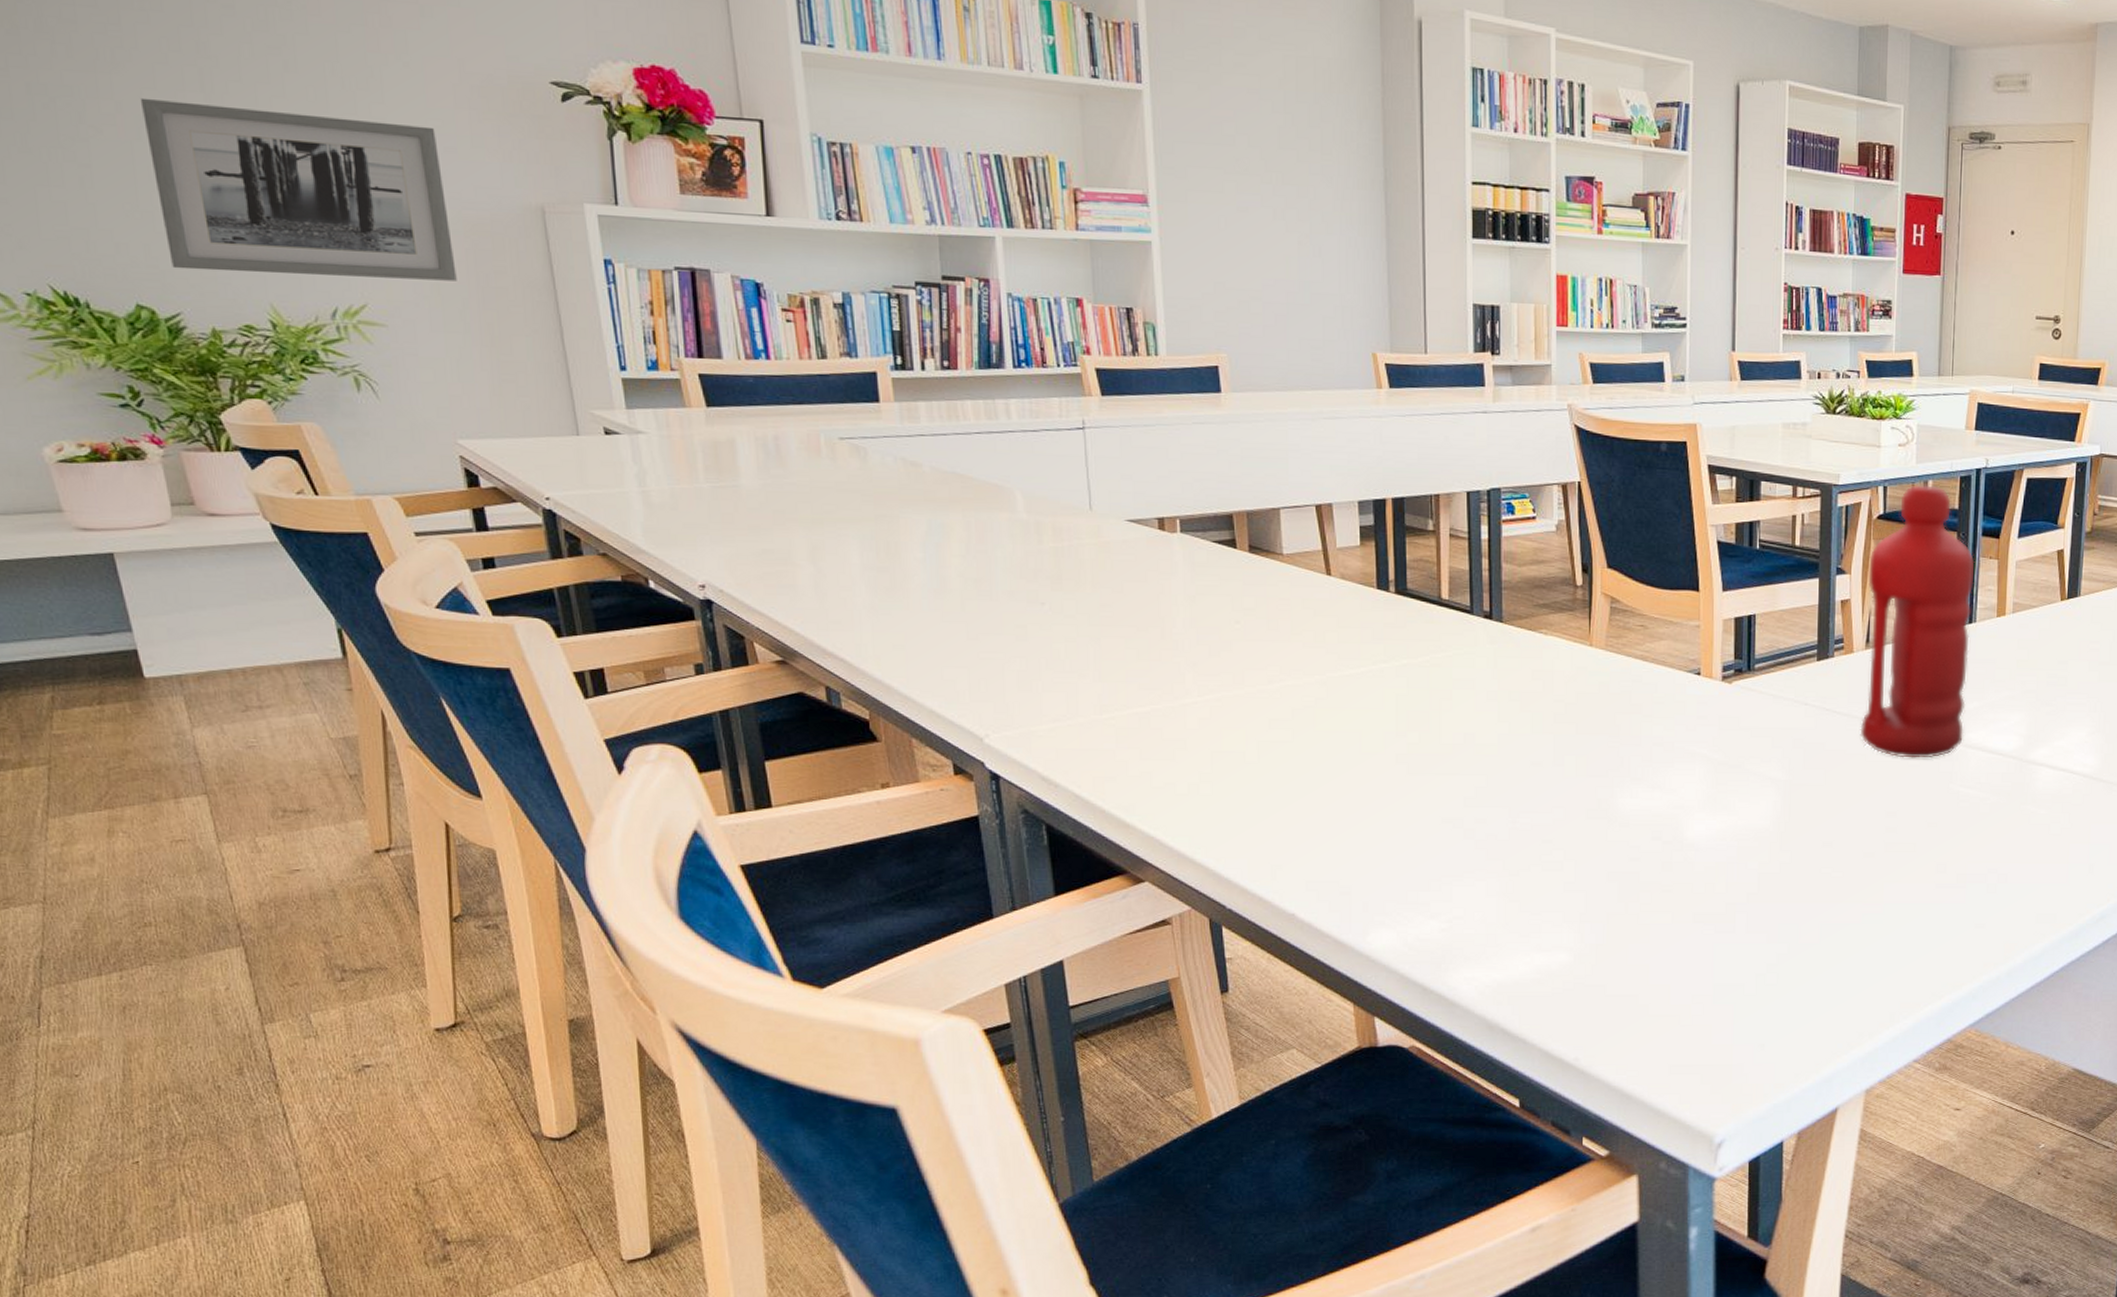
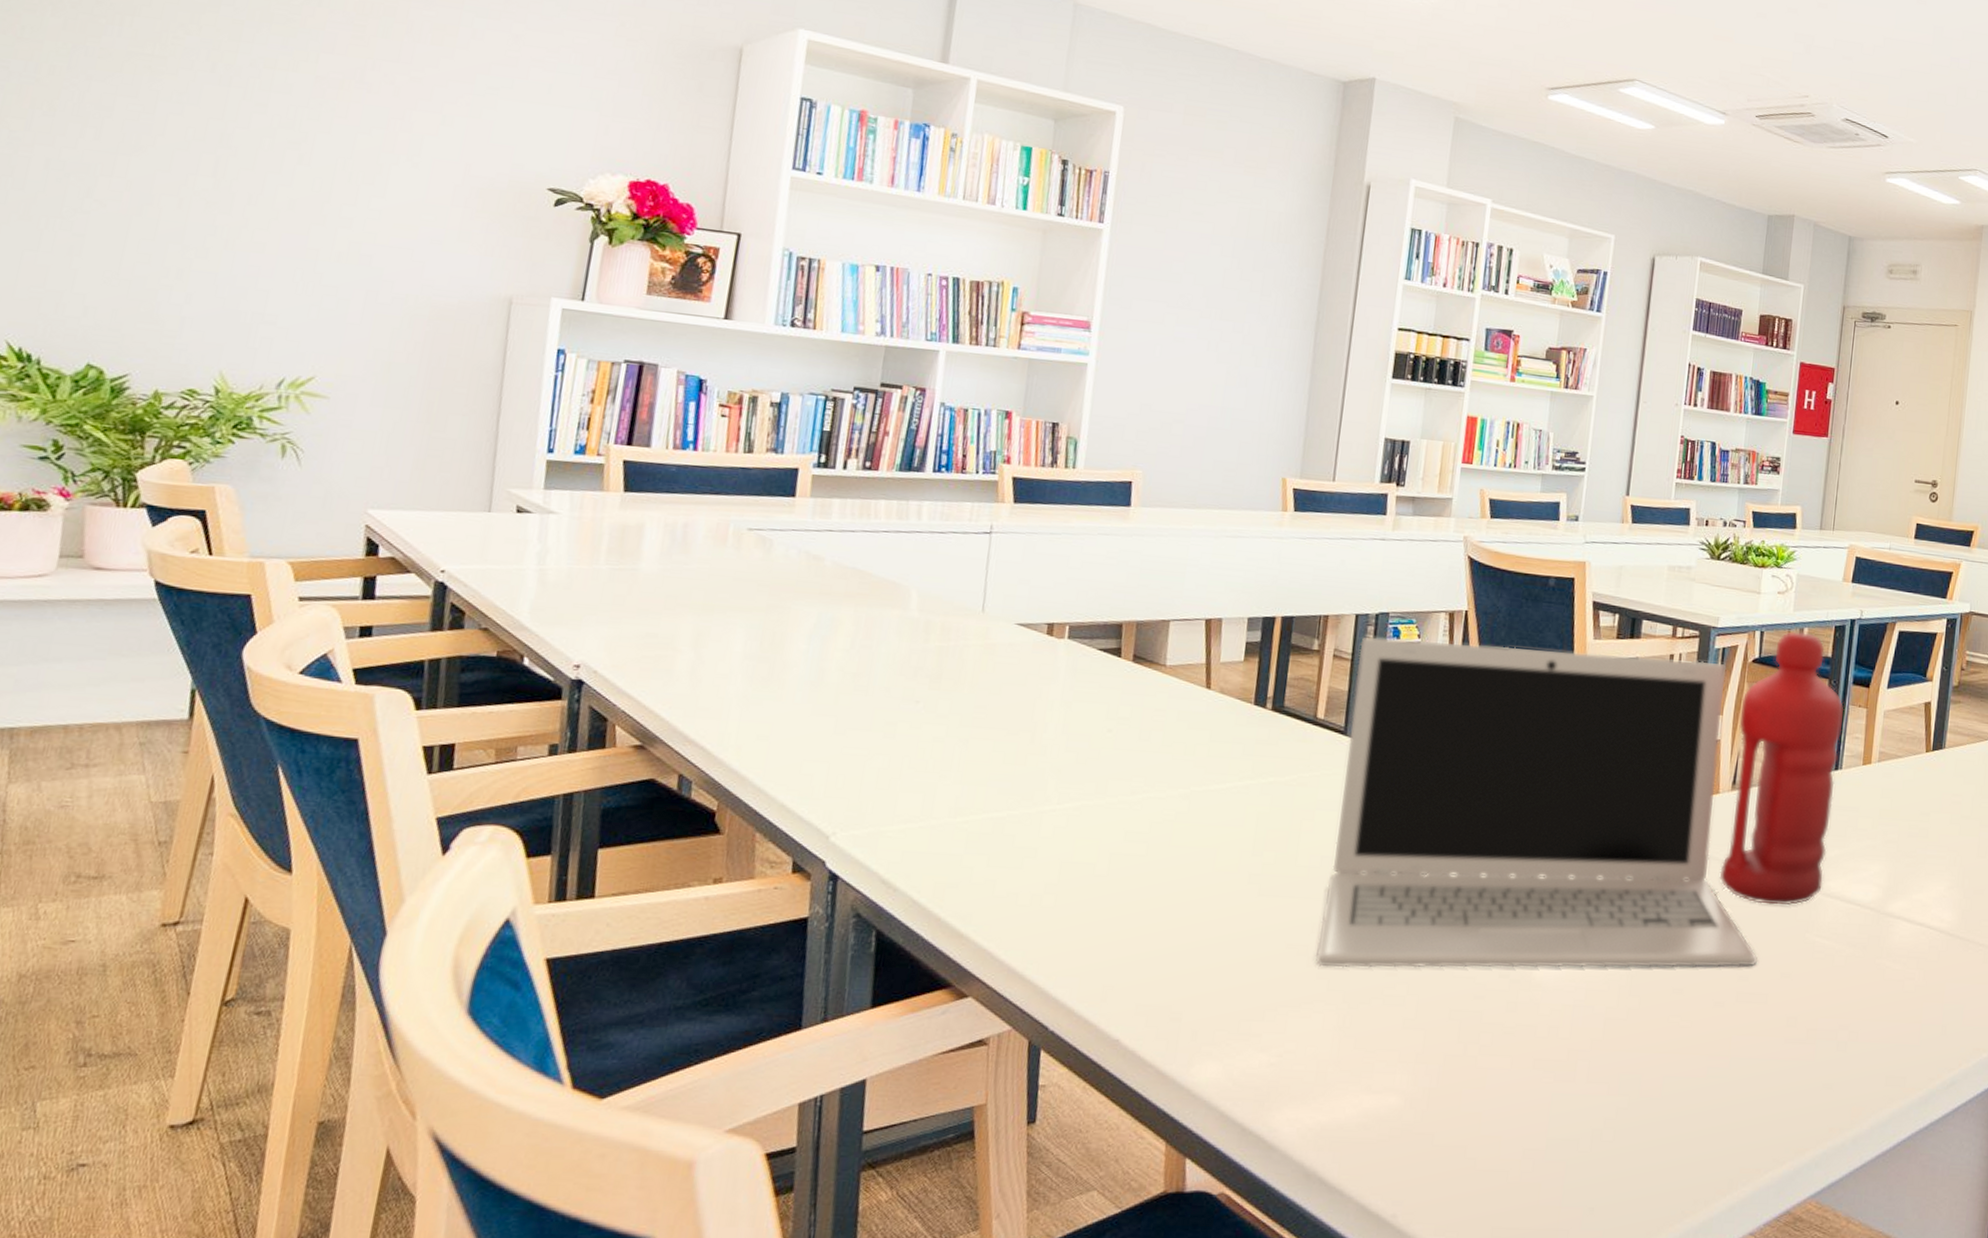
wall art: present [140,97,457,281] -> none [133,178,427,361]
laptop: none [1471,514,1905,838] -> present [1315,636,1759,968]

